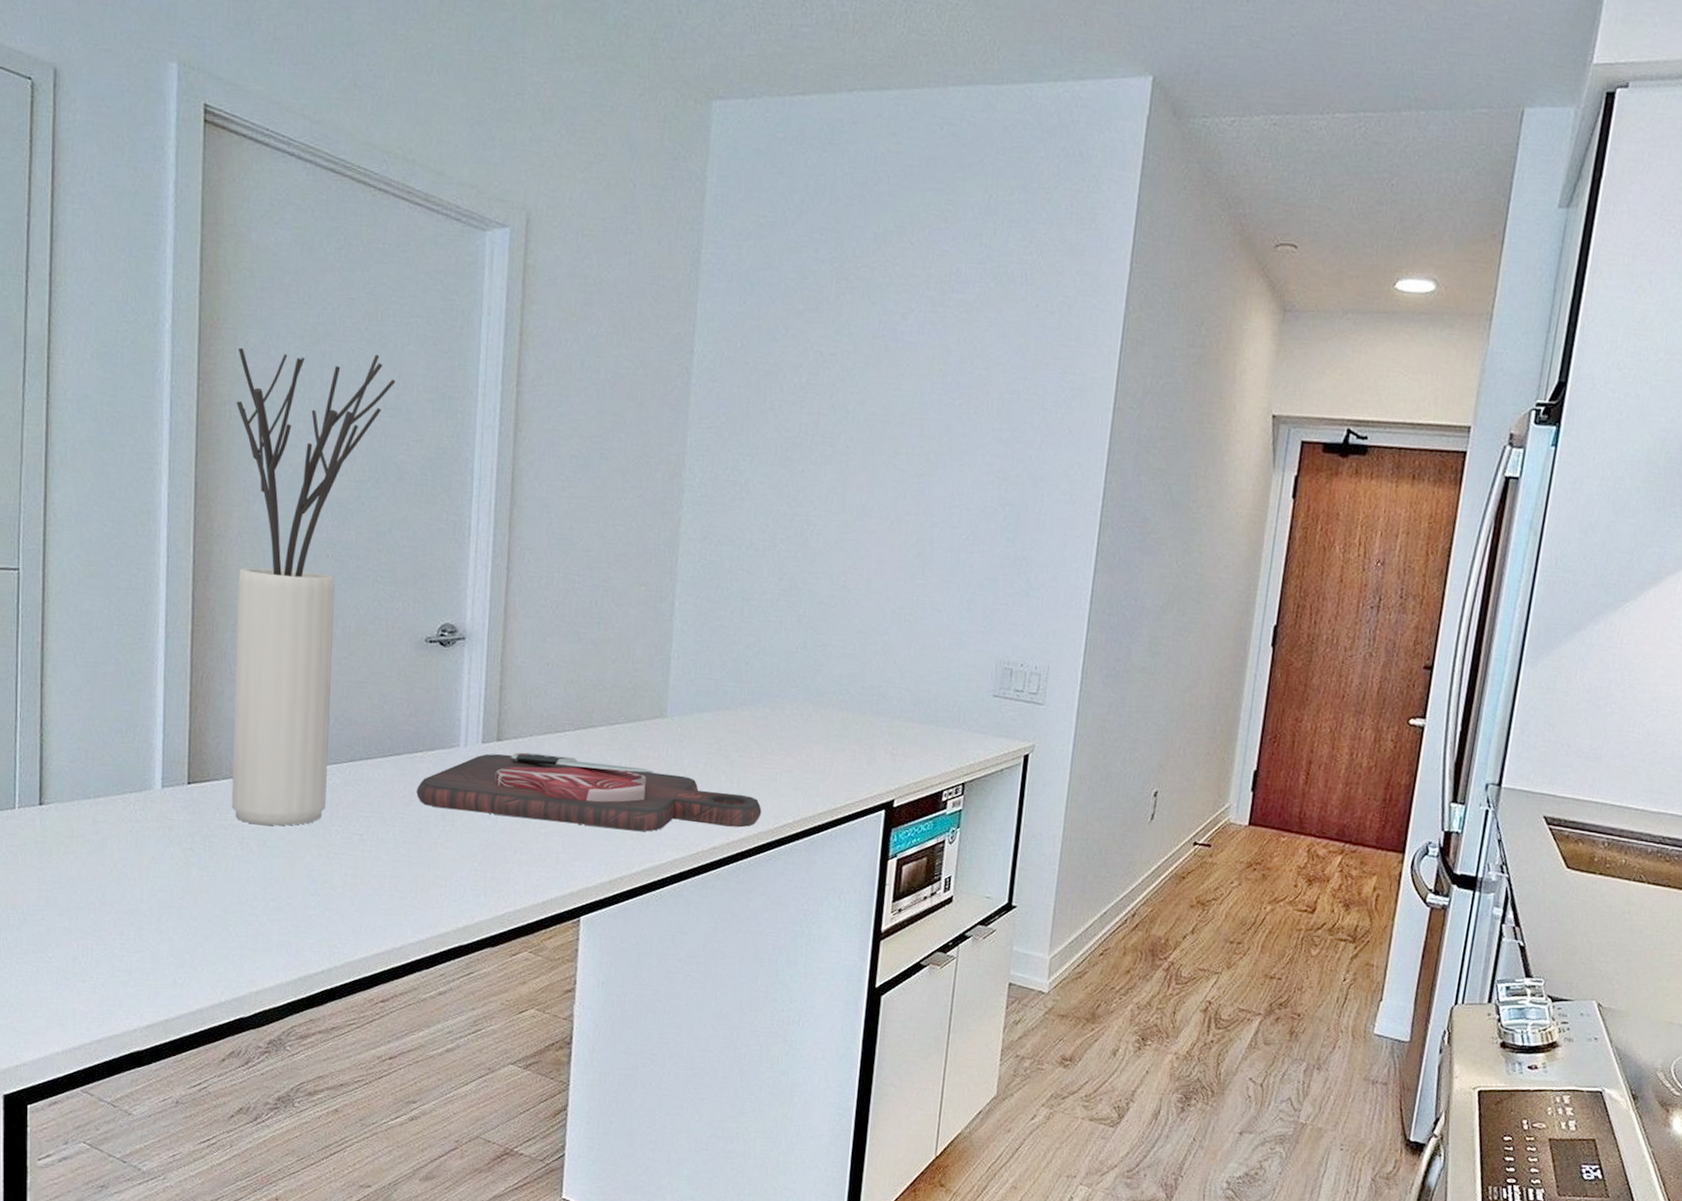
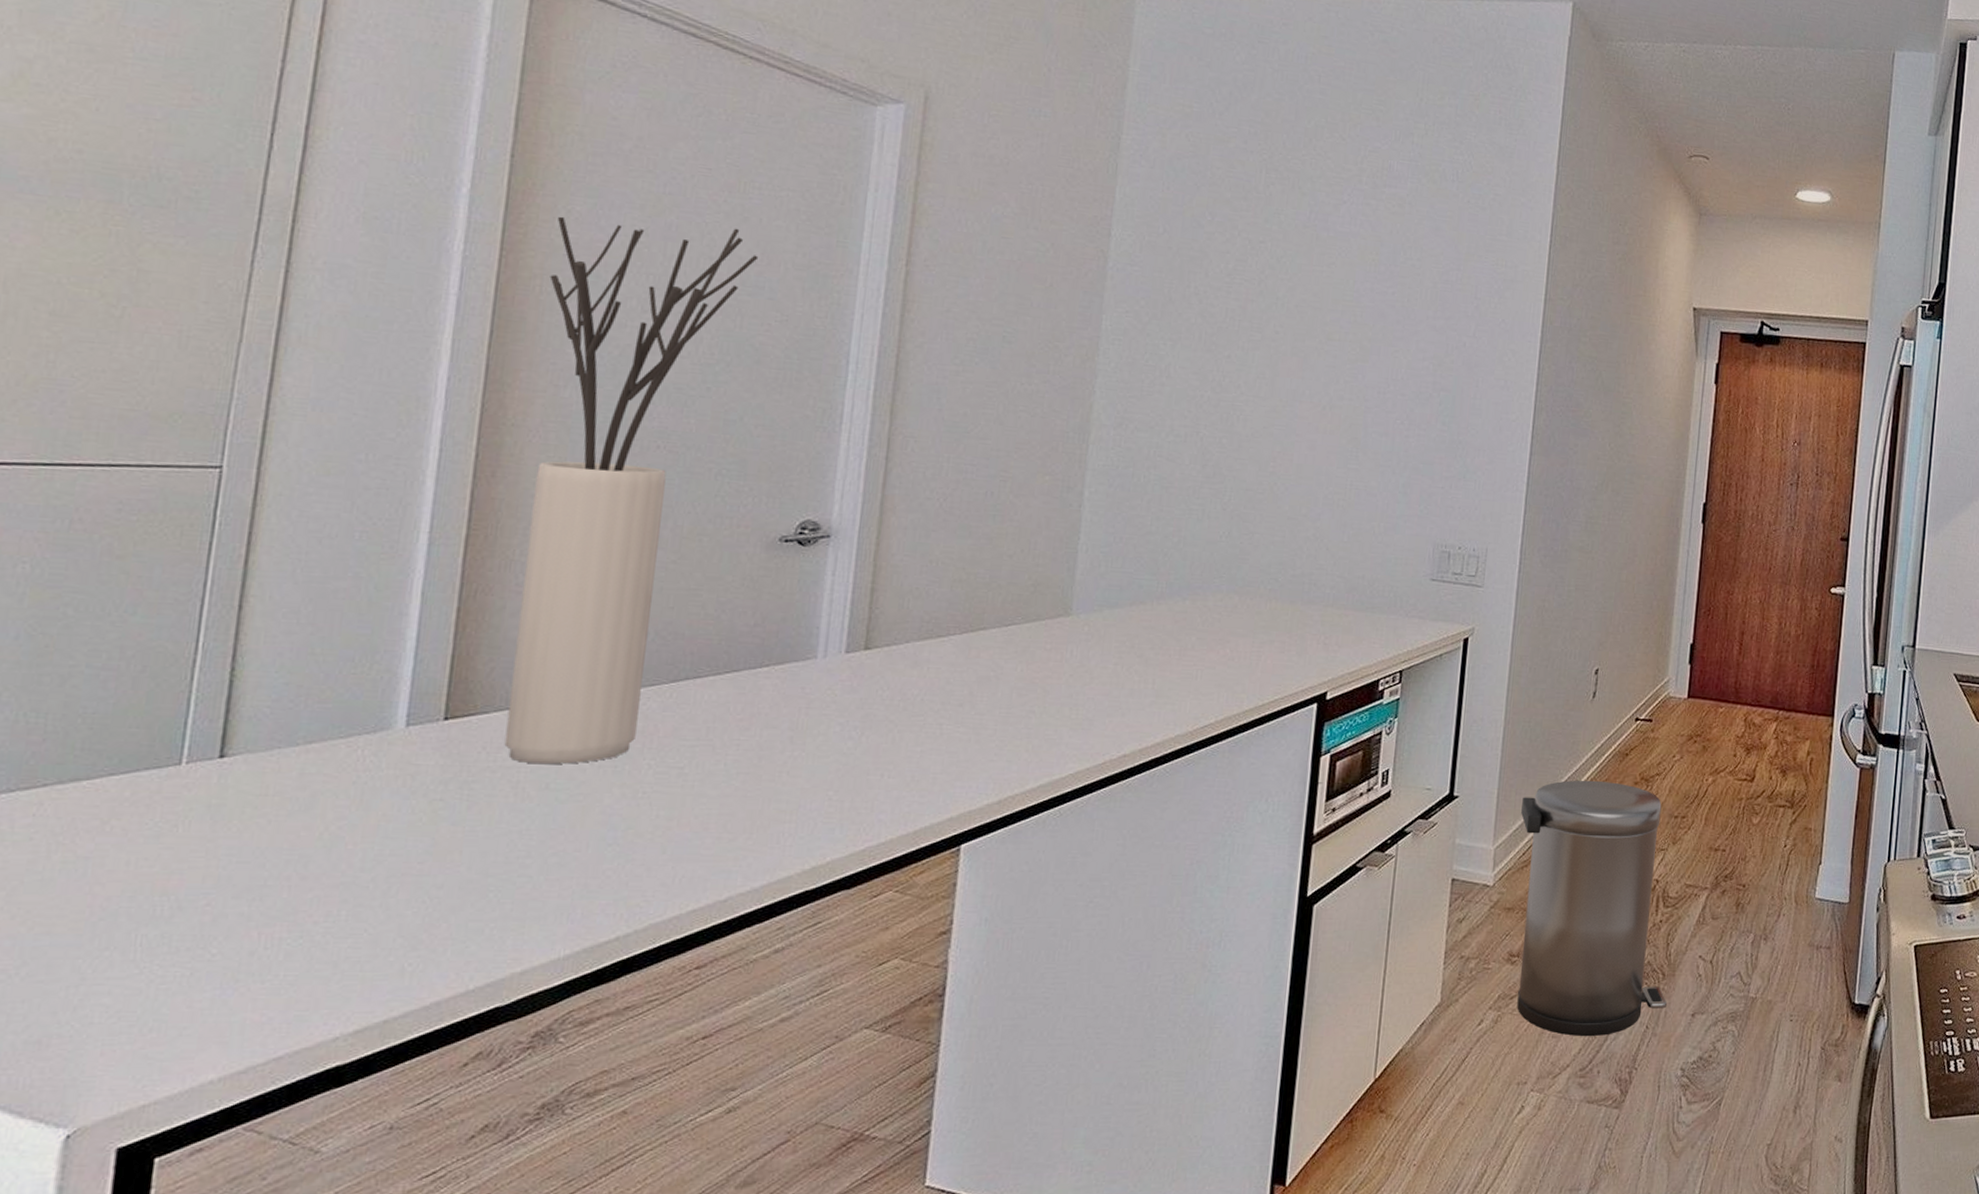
cutting board: present [416,752,762,832] -> none [758,661,1180,743]
pedal bin: none [1068,898,1218,1142] -> present [1517,780,1668,1036]

